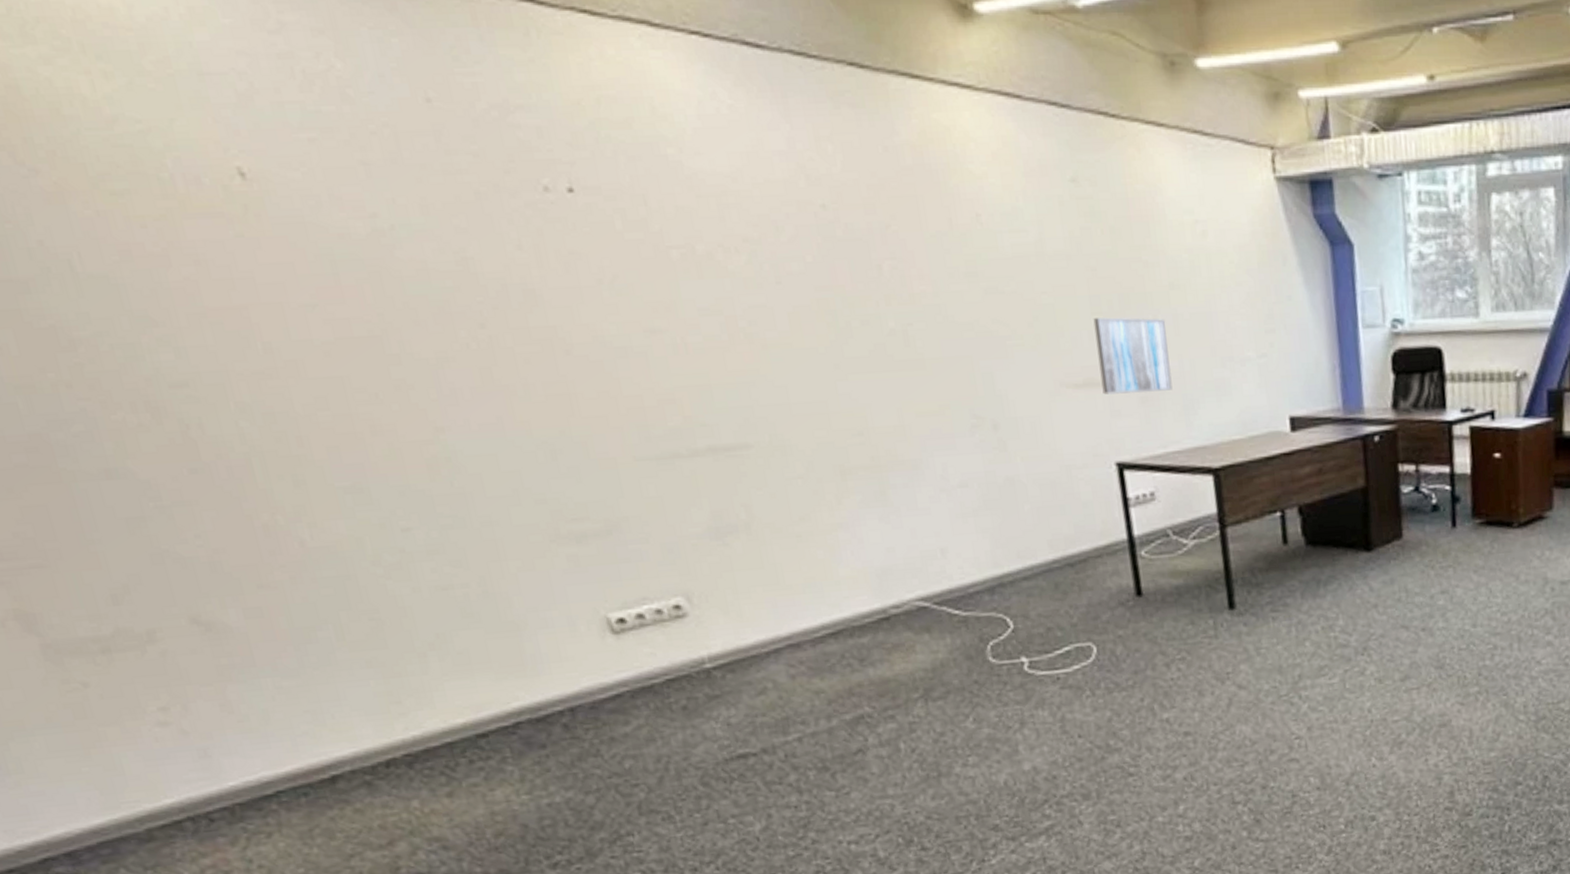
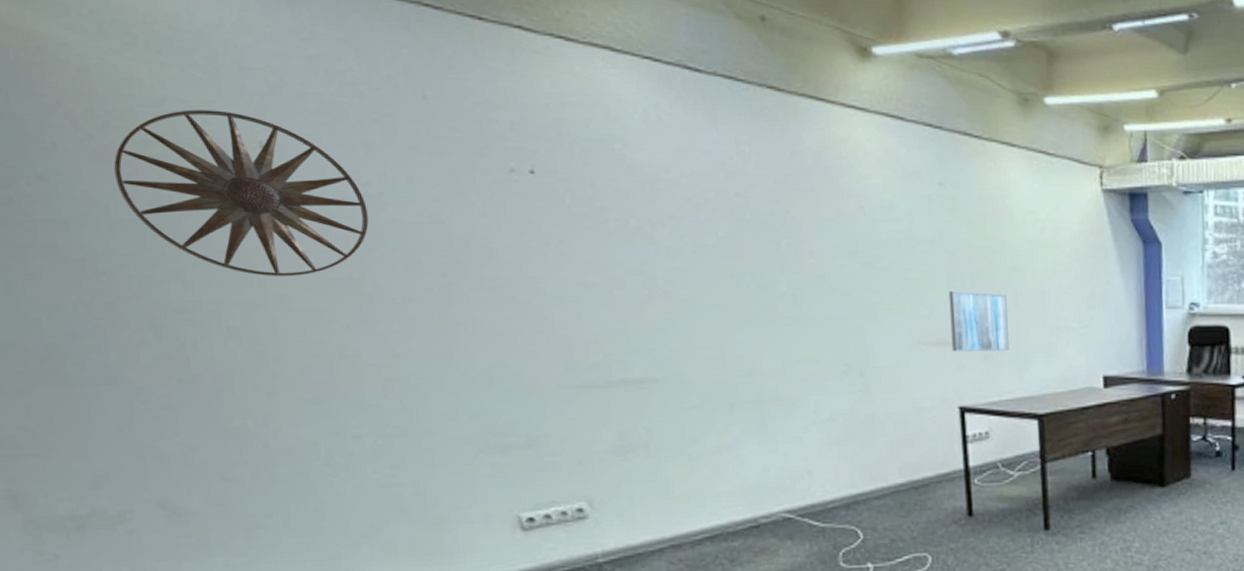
wall art: none [68,130,384,338] -> present [114,110,369,276]

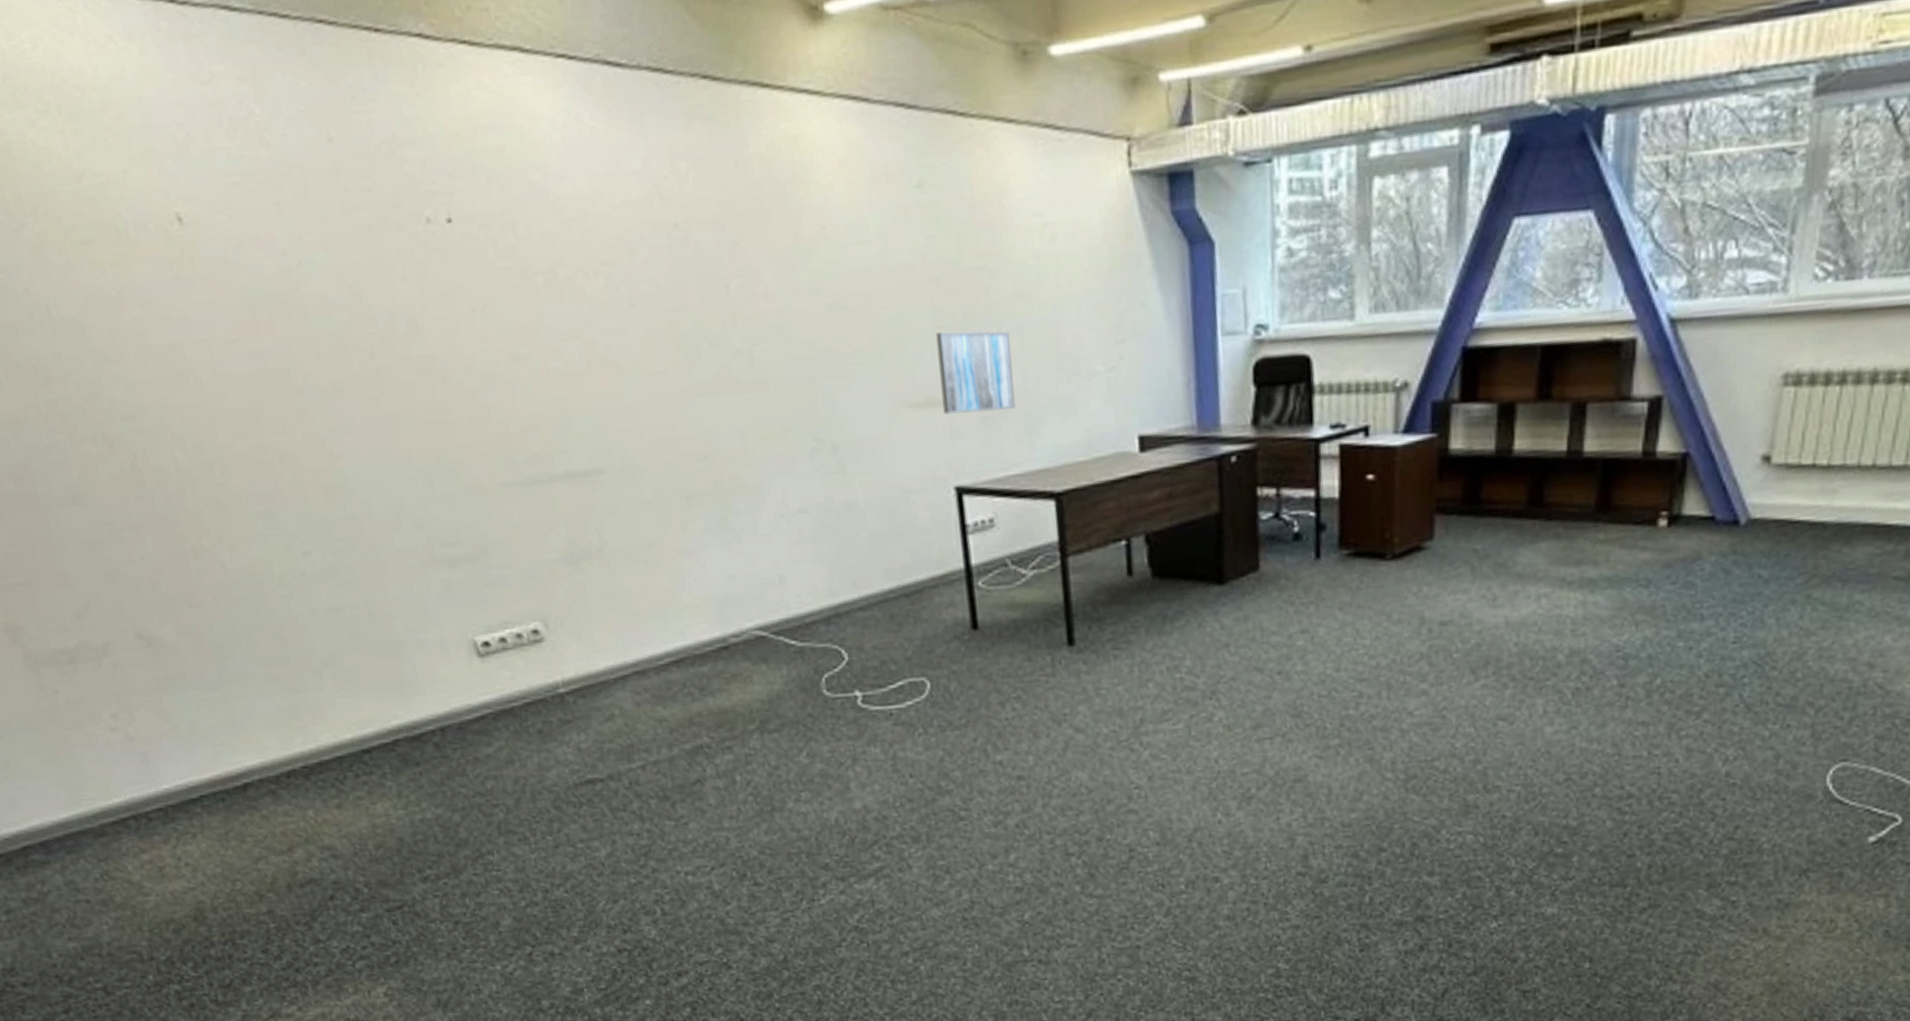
wall art: present [114,110,369,276] -> none [47,180,292,373]

